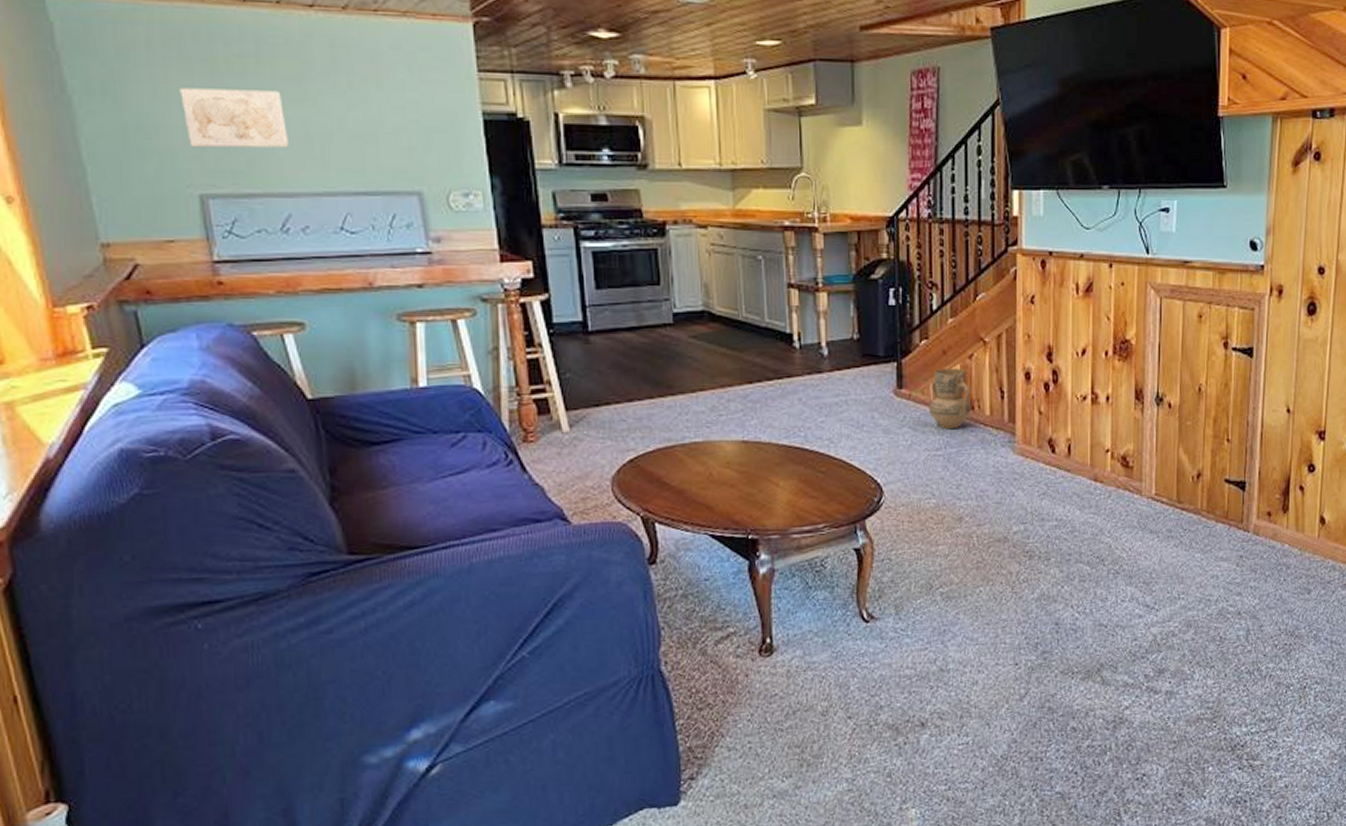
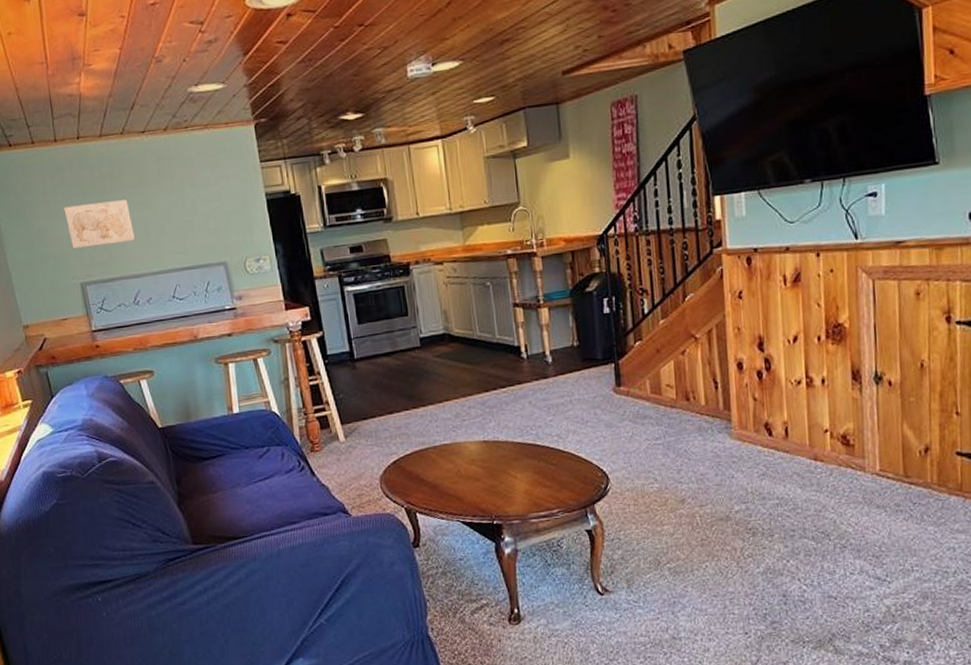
ceramic jug: present [928,368,972,430] -> none [646,364,688,421]

